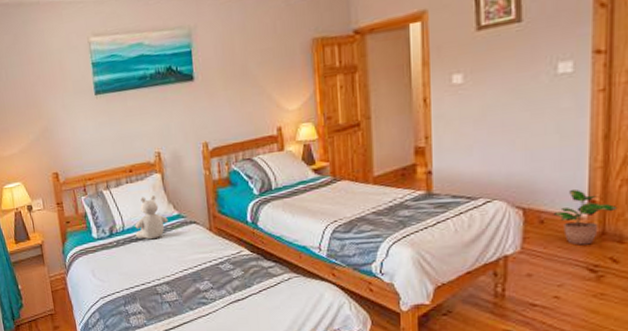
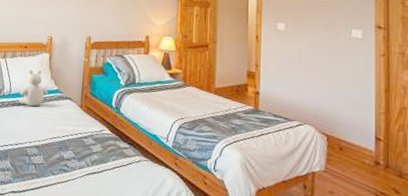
potted plant: present [553,188,618,246] -> none [349,126,397,174]

